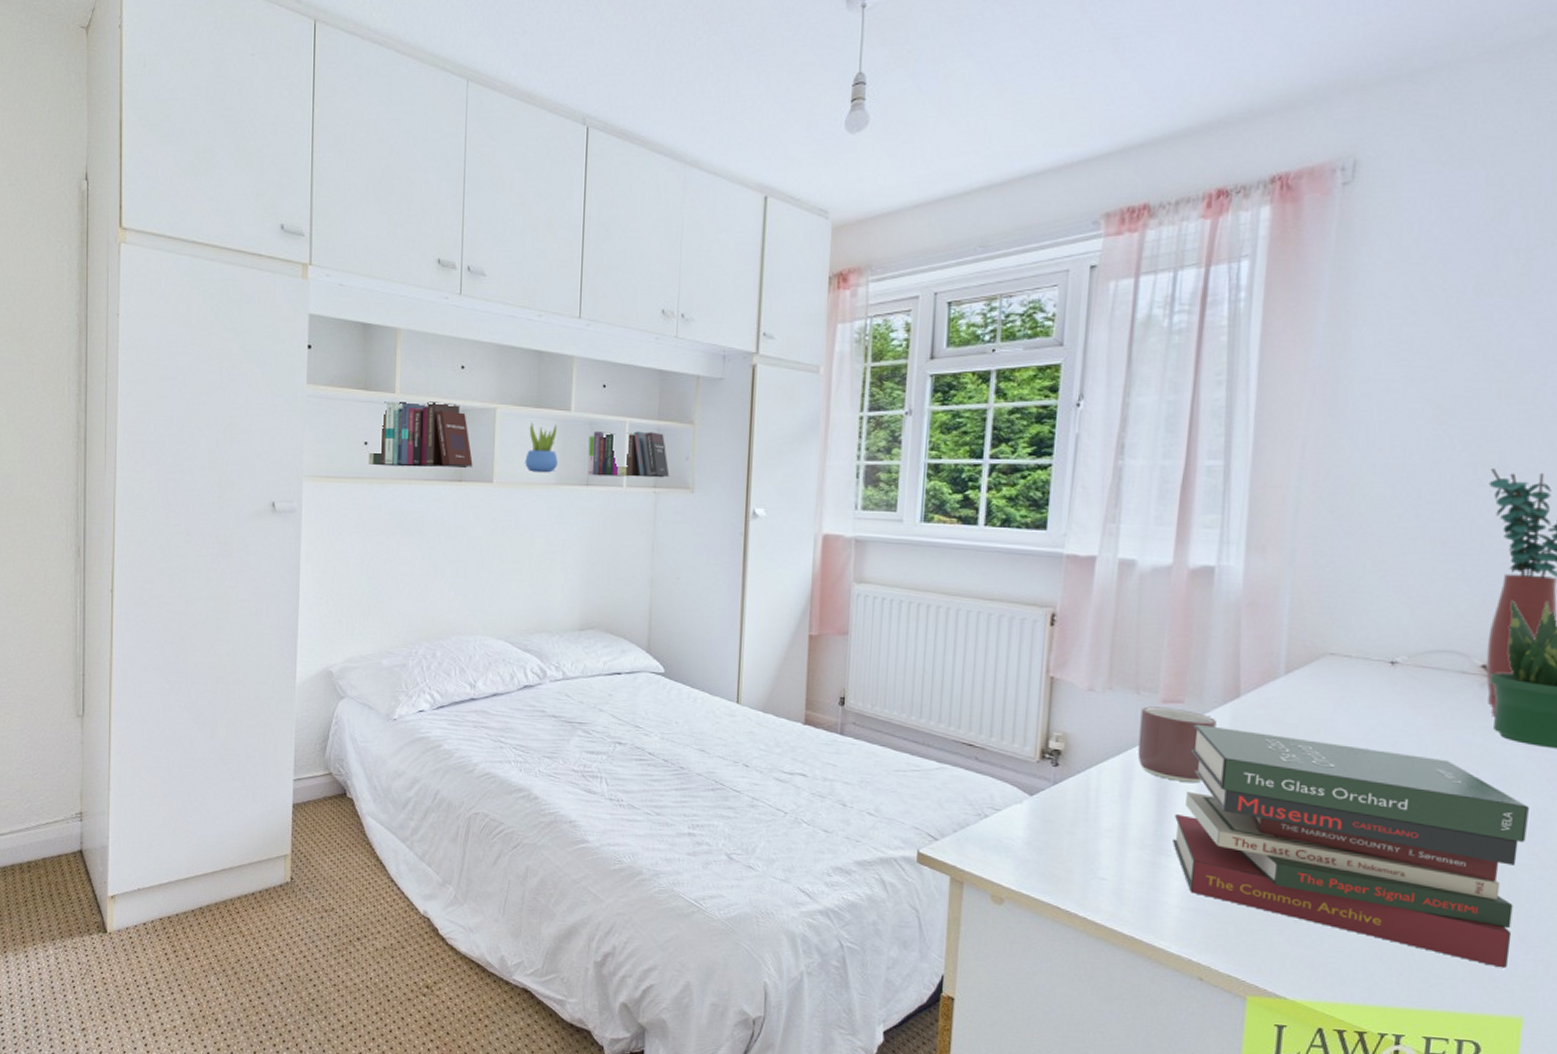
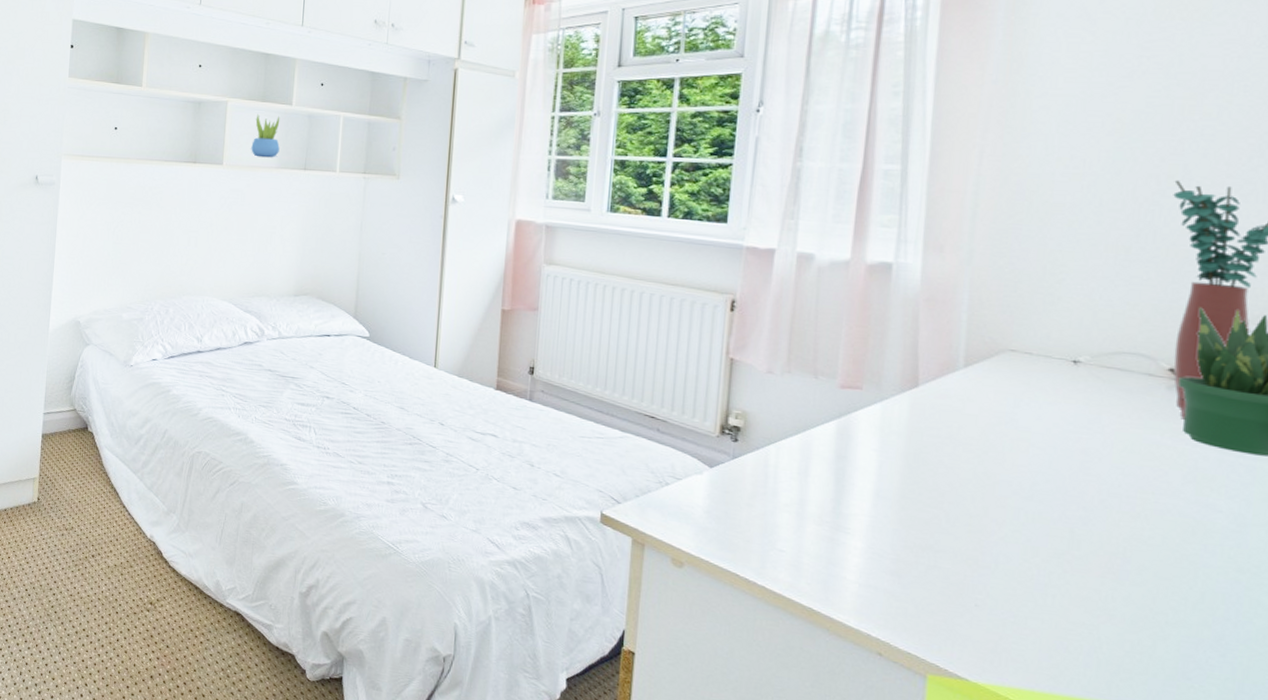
books: present [369,401,473,468] -> none [118,94,206,151]
books: present [587,431,670,478] -> none [305,123,378,165]
mug: present [1137,706,1217,783] -> none [816,390,895,466]
books: present [1171,723,1529,969] -> none [850,409,1223,669]

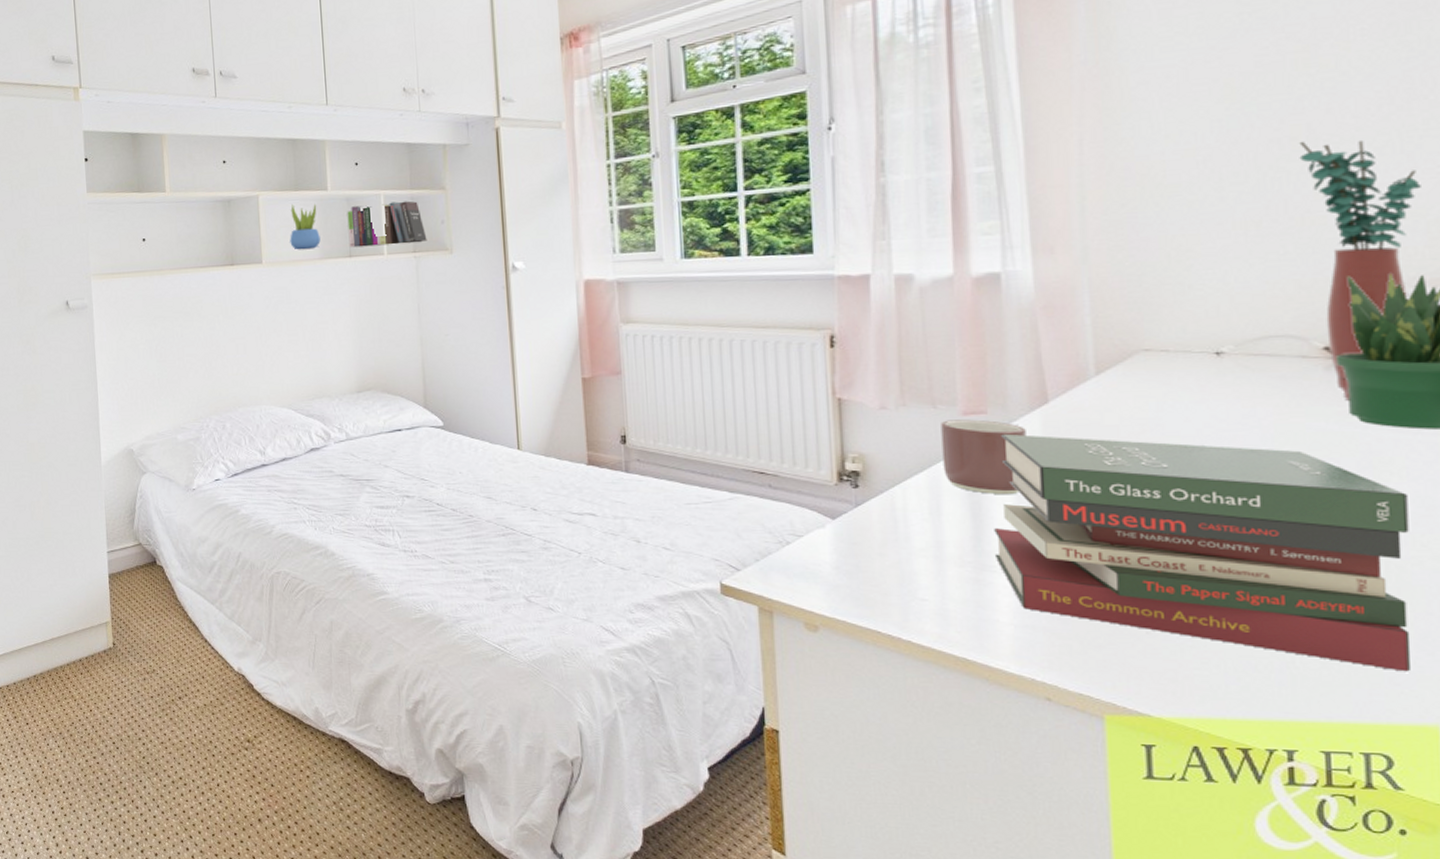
books: none [305,123,378,165] -> present [347,201,427,248]
mug: none [816,390,895,466] -> present [941,419,1026,495]
books: none [850,409,1223,669] -> present [994,433,1412,672]

